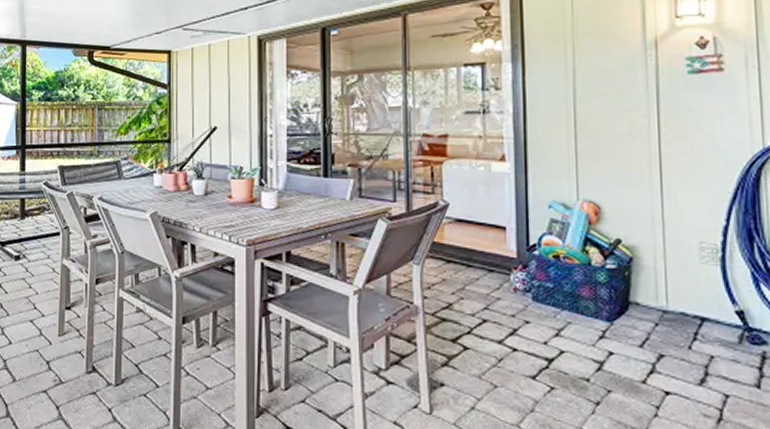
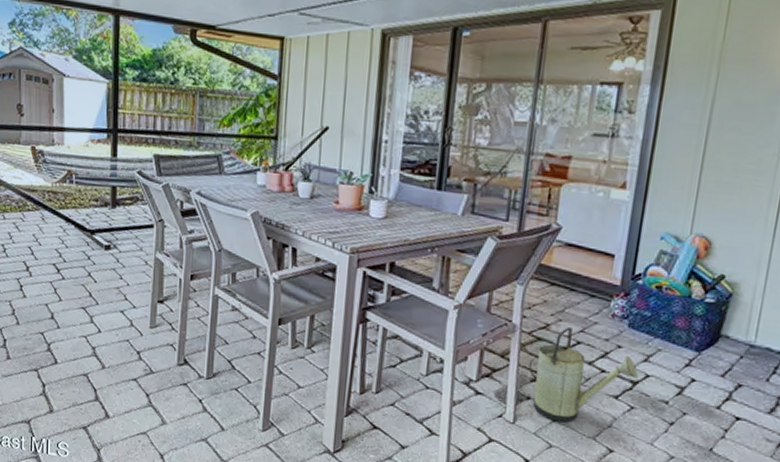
watering can: none [438,305,552,410] -> present [529,327,638,423]

